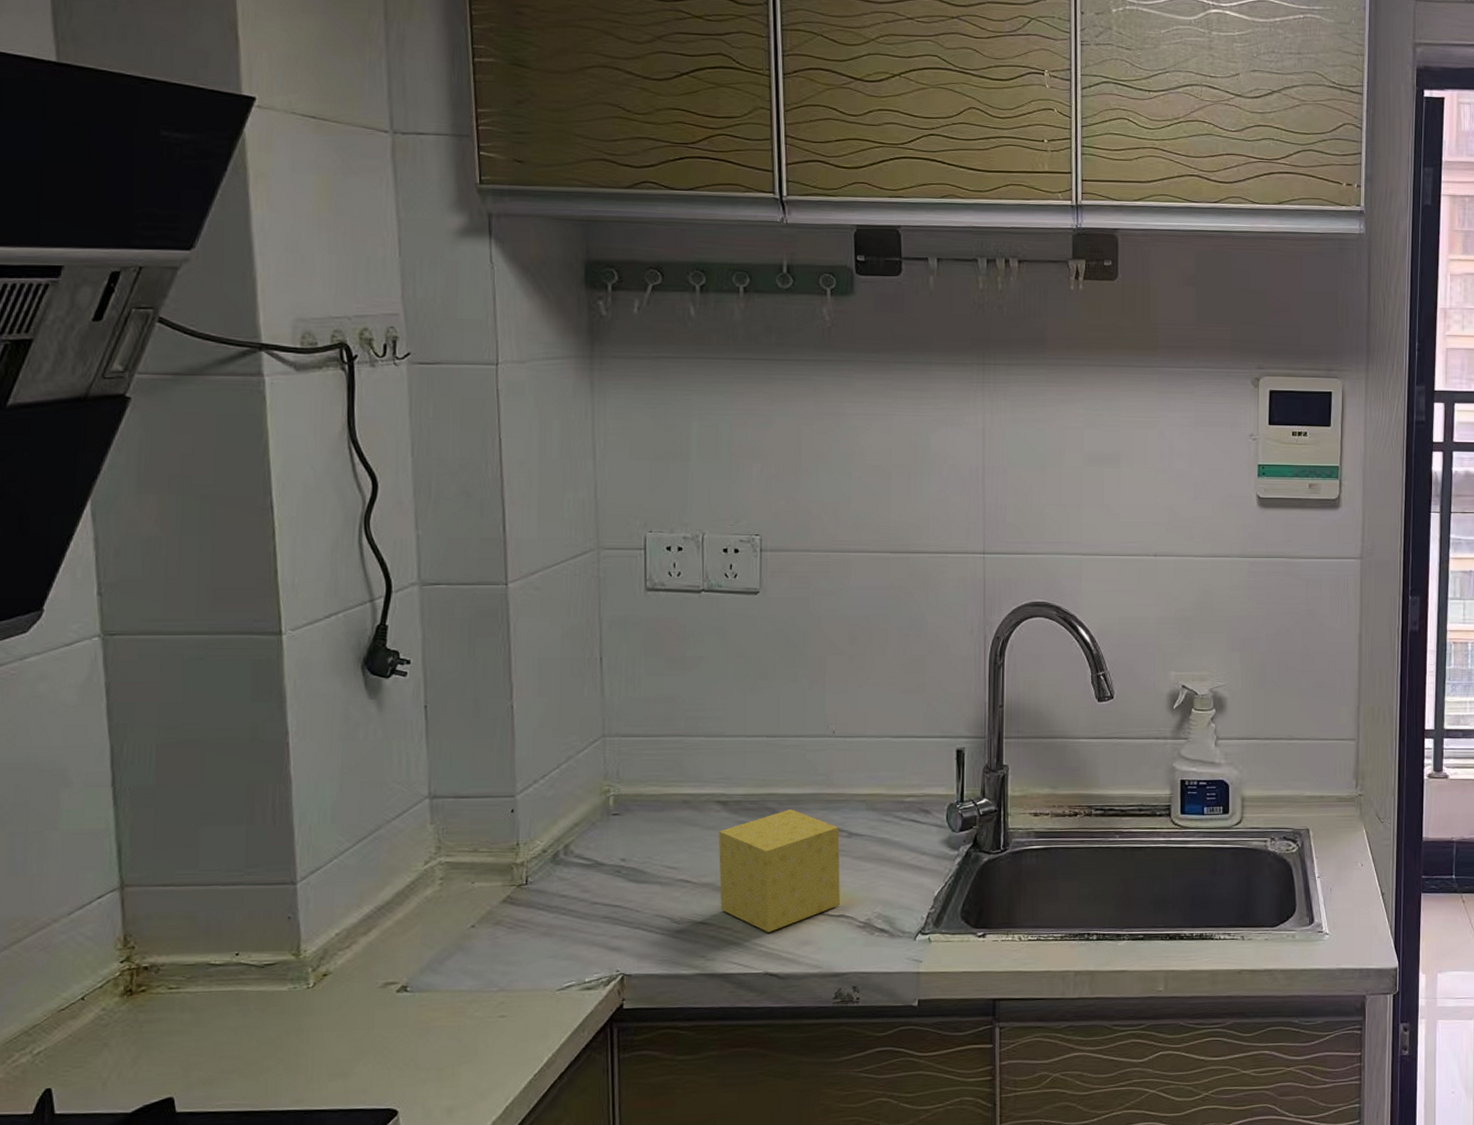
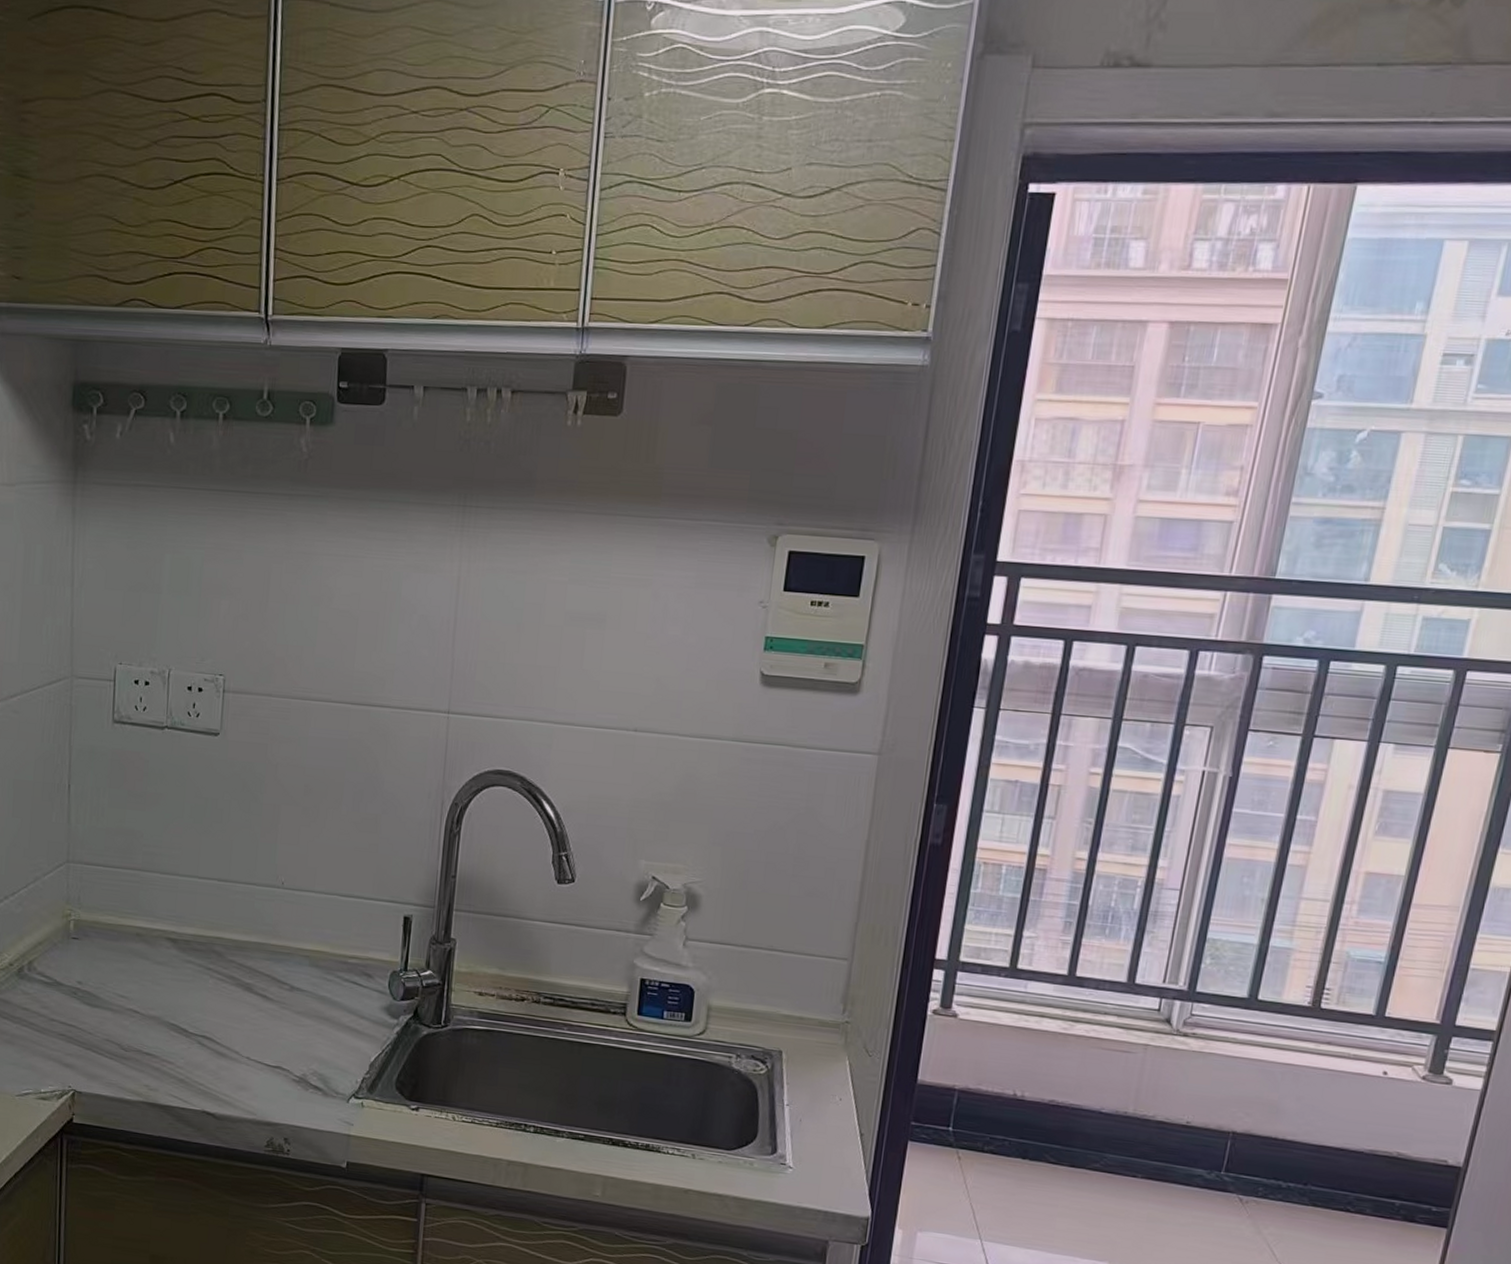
sponge: present [718,809,840,932] -> none [165,955,281,1073]

